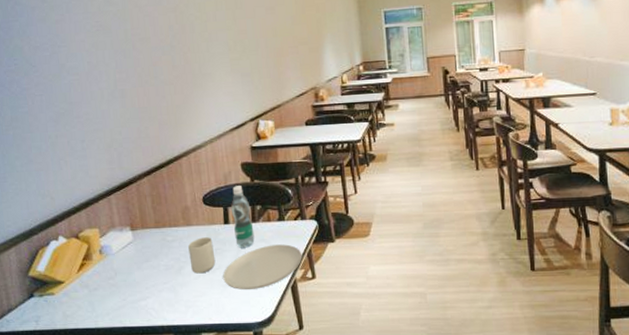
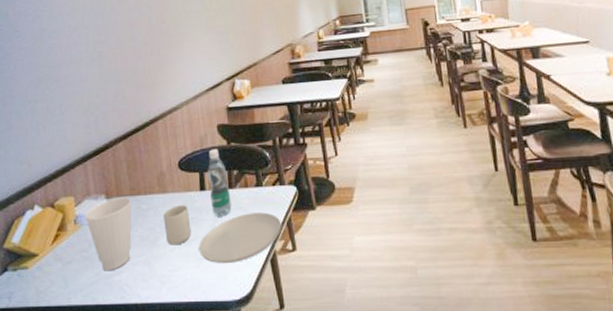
cup: none [110,230,157,297] -> present [85,197,132,271]

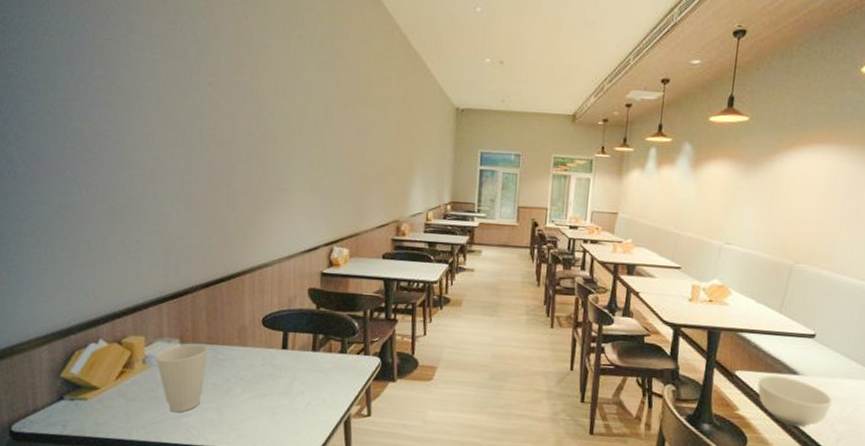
cup: present [163,205,192,246] -> none [240,360,268,397]
plate: present [199,212,282,263] -> none [273,376,360,420]
bottle: present [206,149,232,217] -> none [291,311,313,377]

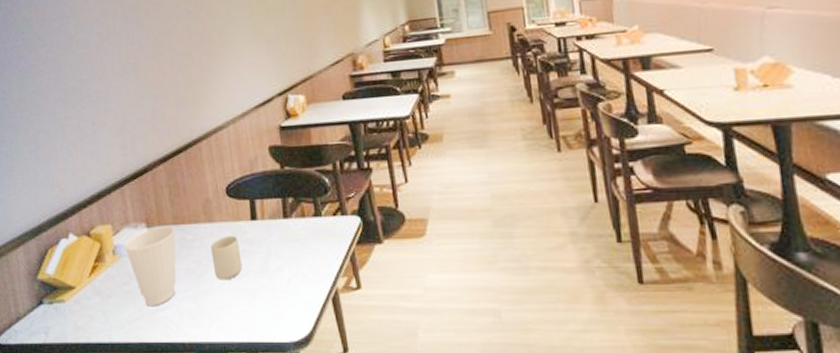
cup: none [240,360,268,397] -> present [211,236,243,280]

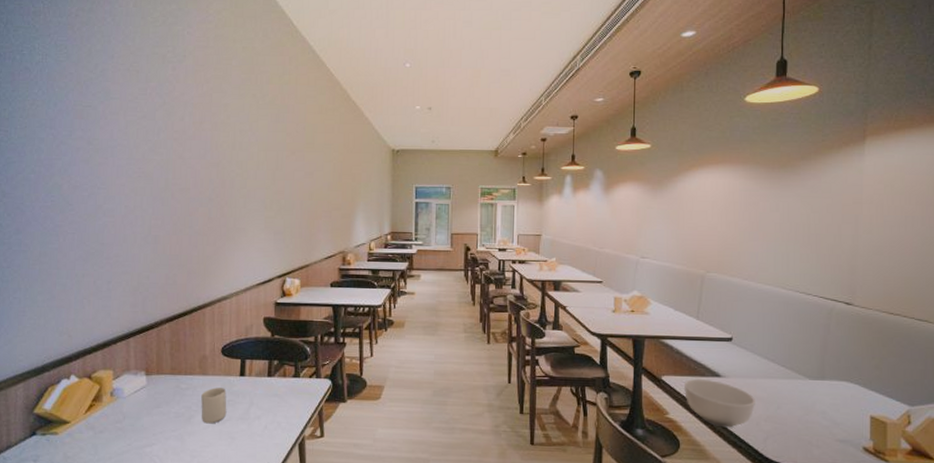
cup: present [124,226,177,307] -> none [123,375,171,443]

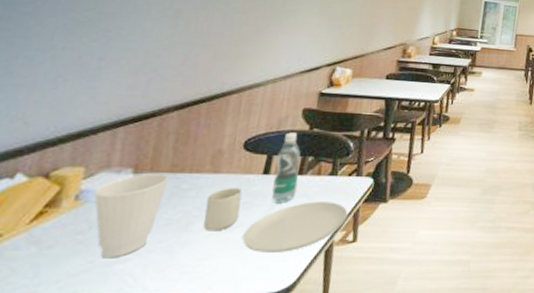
cup: none [123,375,171,443] -> present [94,173,170,259]
plate: none [232,400,313,444] -> present [242,201,348,252]
bottle: none [248,339,269,402] -> present [271,132,301,203]

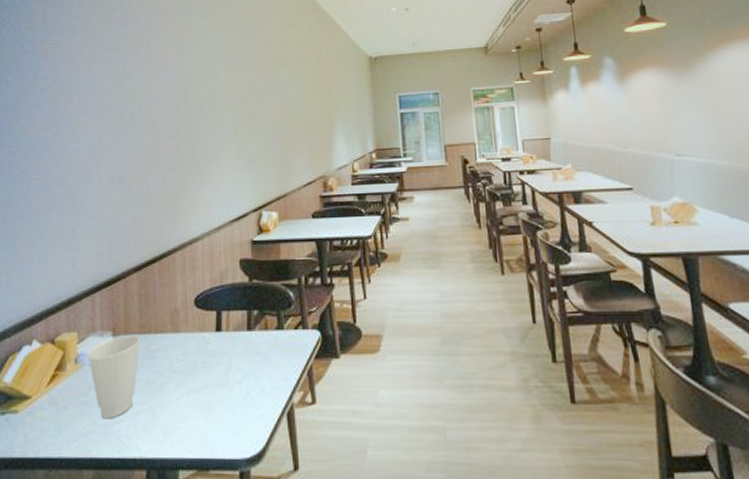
cup: present [203,188,243,232] -> none [174,347,203,392]
plate: present [242,201,348,252] -> none [210,359,302,415]
bottle: present [271,132,301,203] -> none [224,286,249,362]

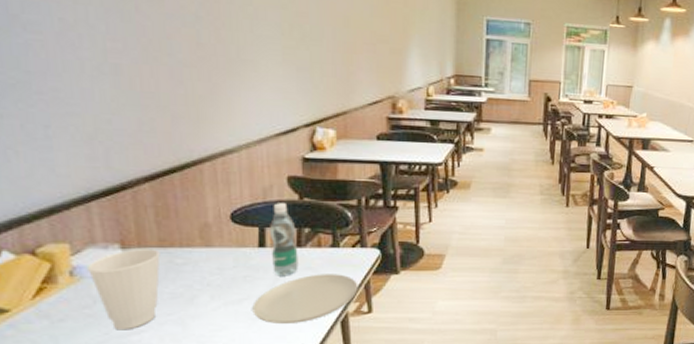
plate: none [210,359,302,415] -> present [252,274,358,323]
bottle: none [224,286,249,362] -> present [268,203,298,276]

